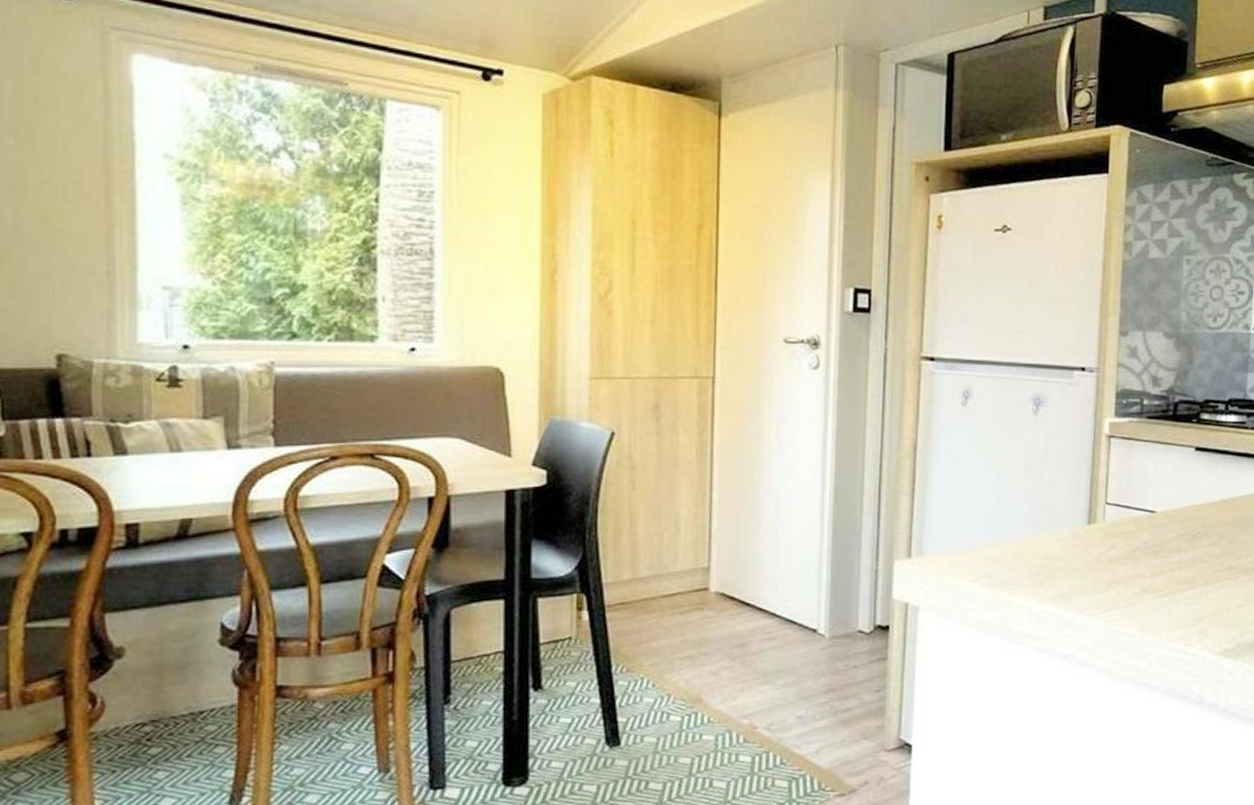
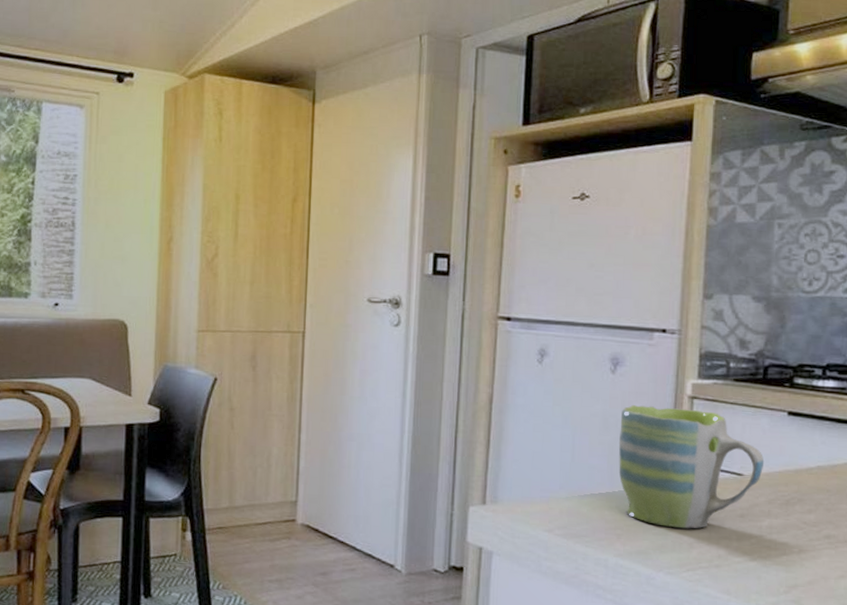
mug: none [1041,446,1175,569] -> present [618,405,765,529]

